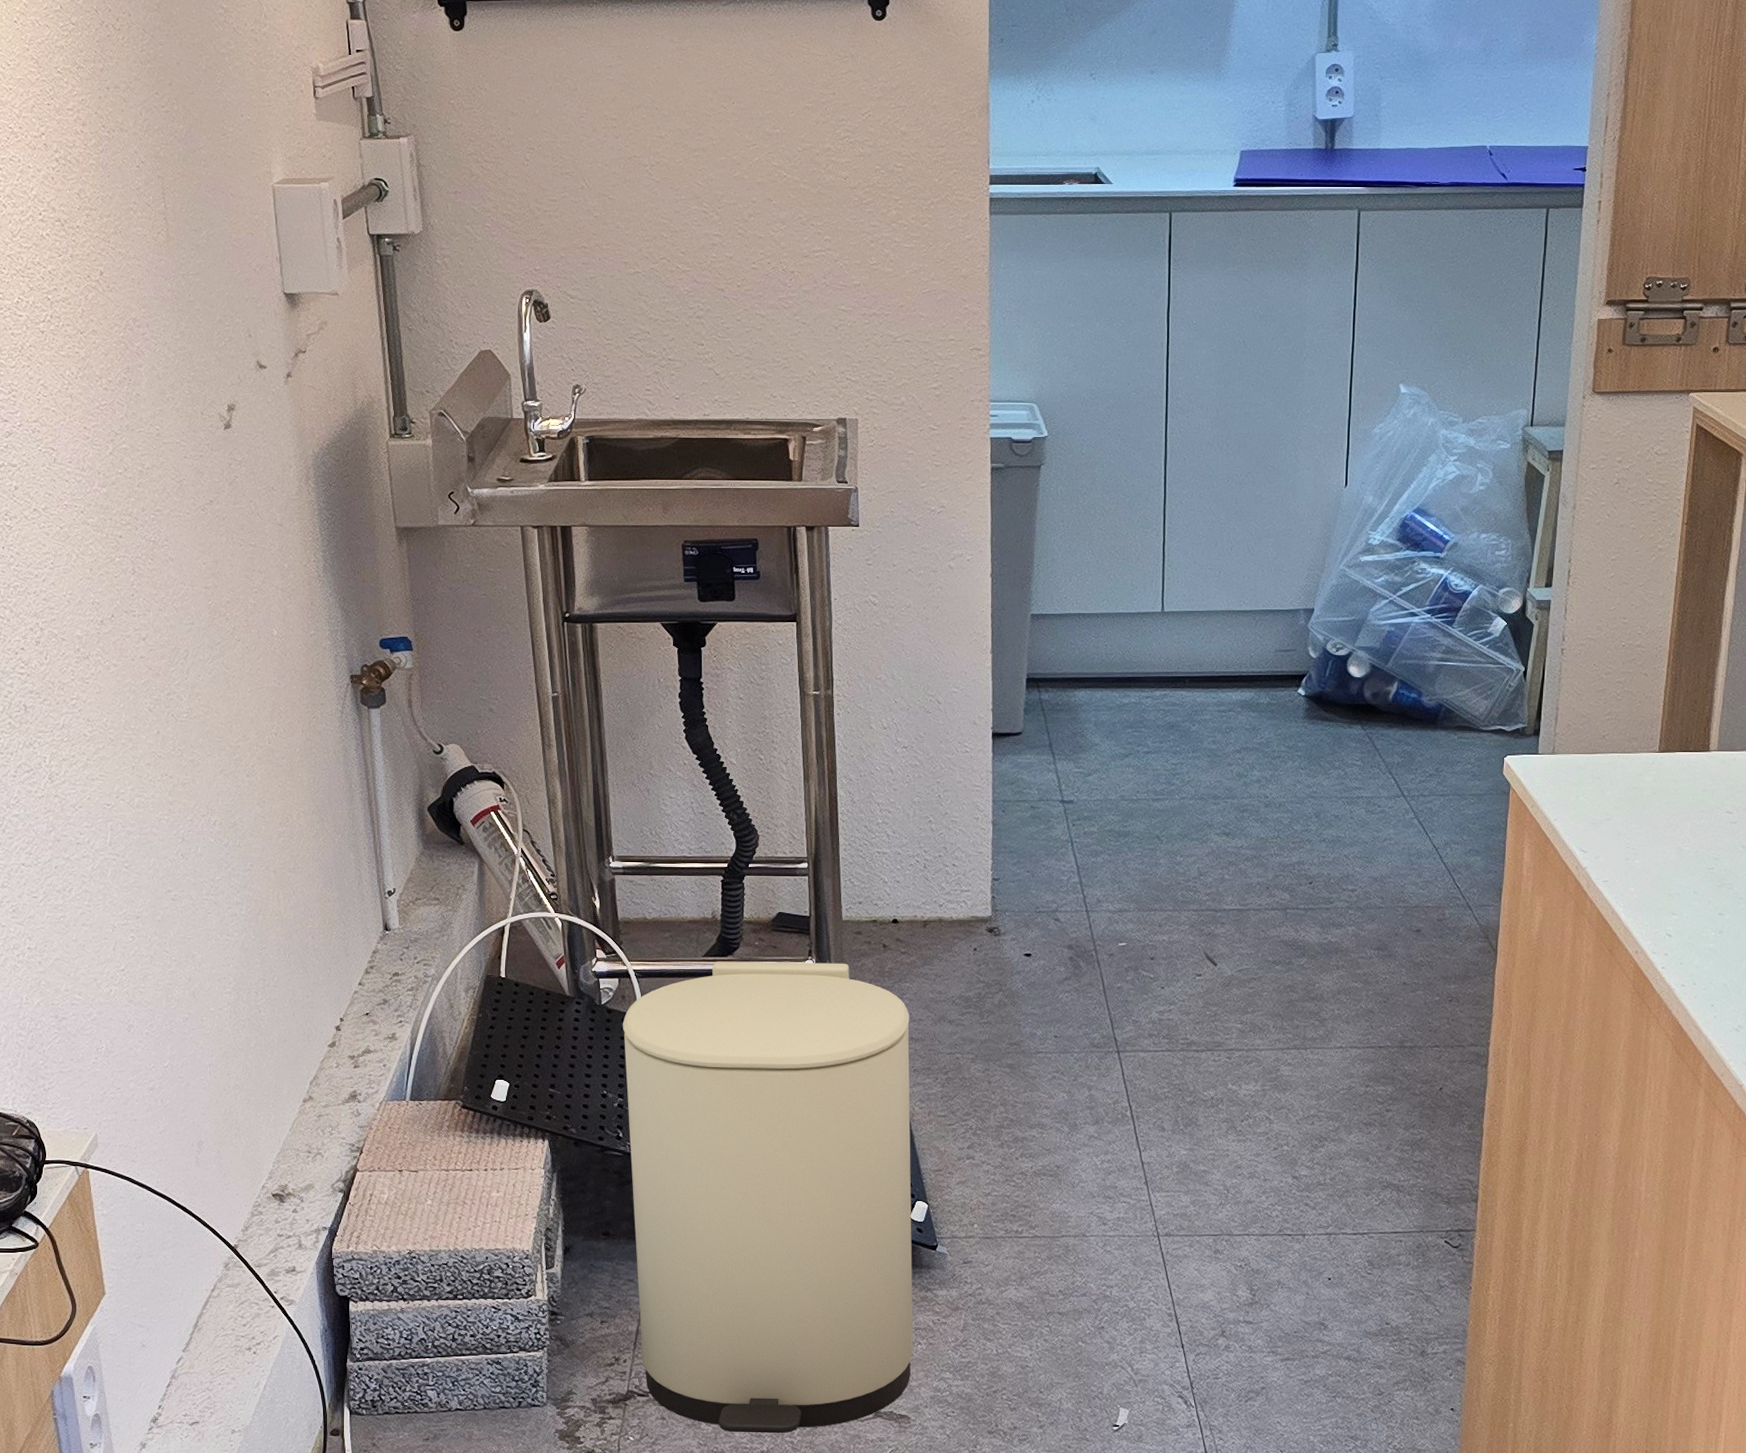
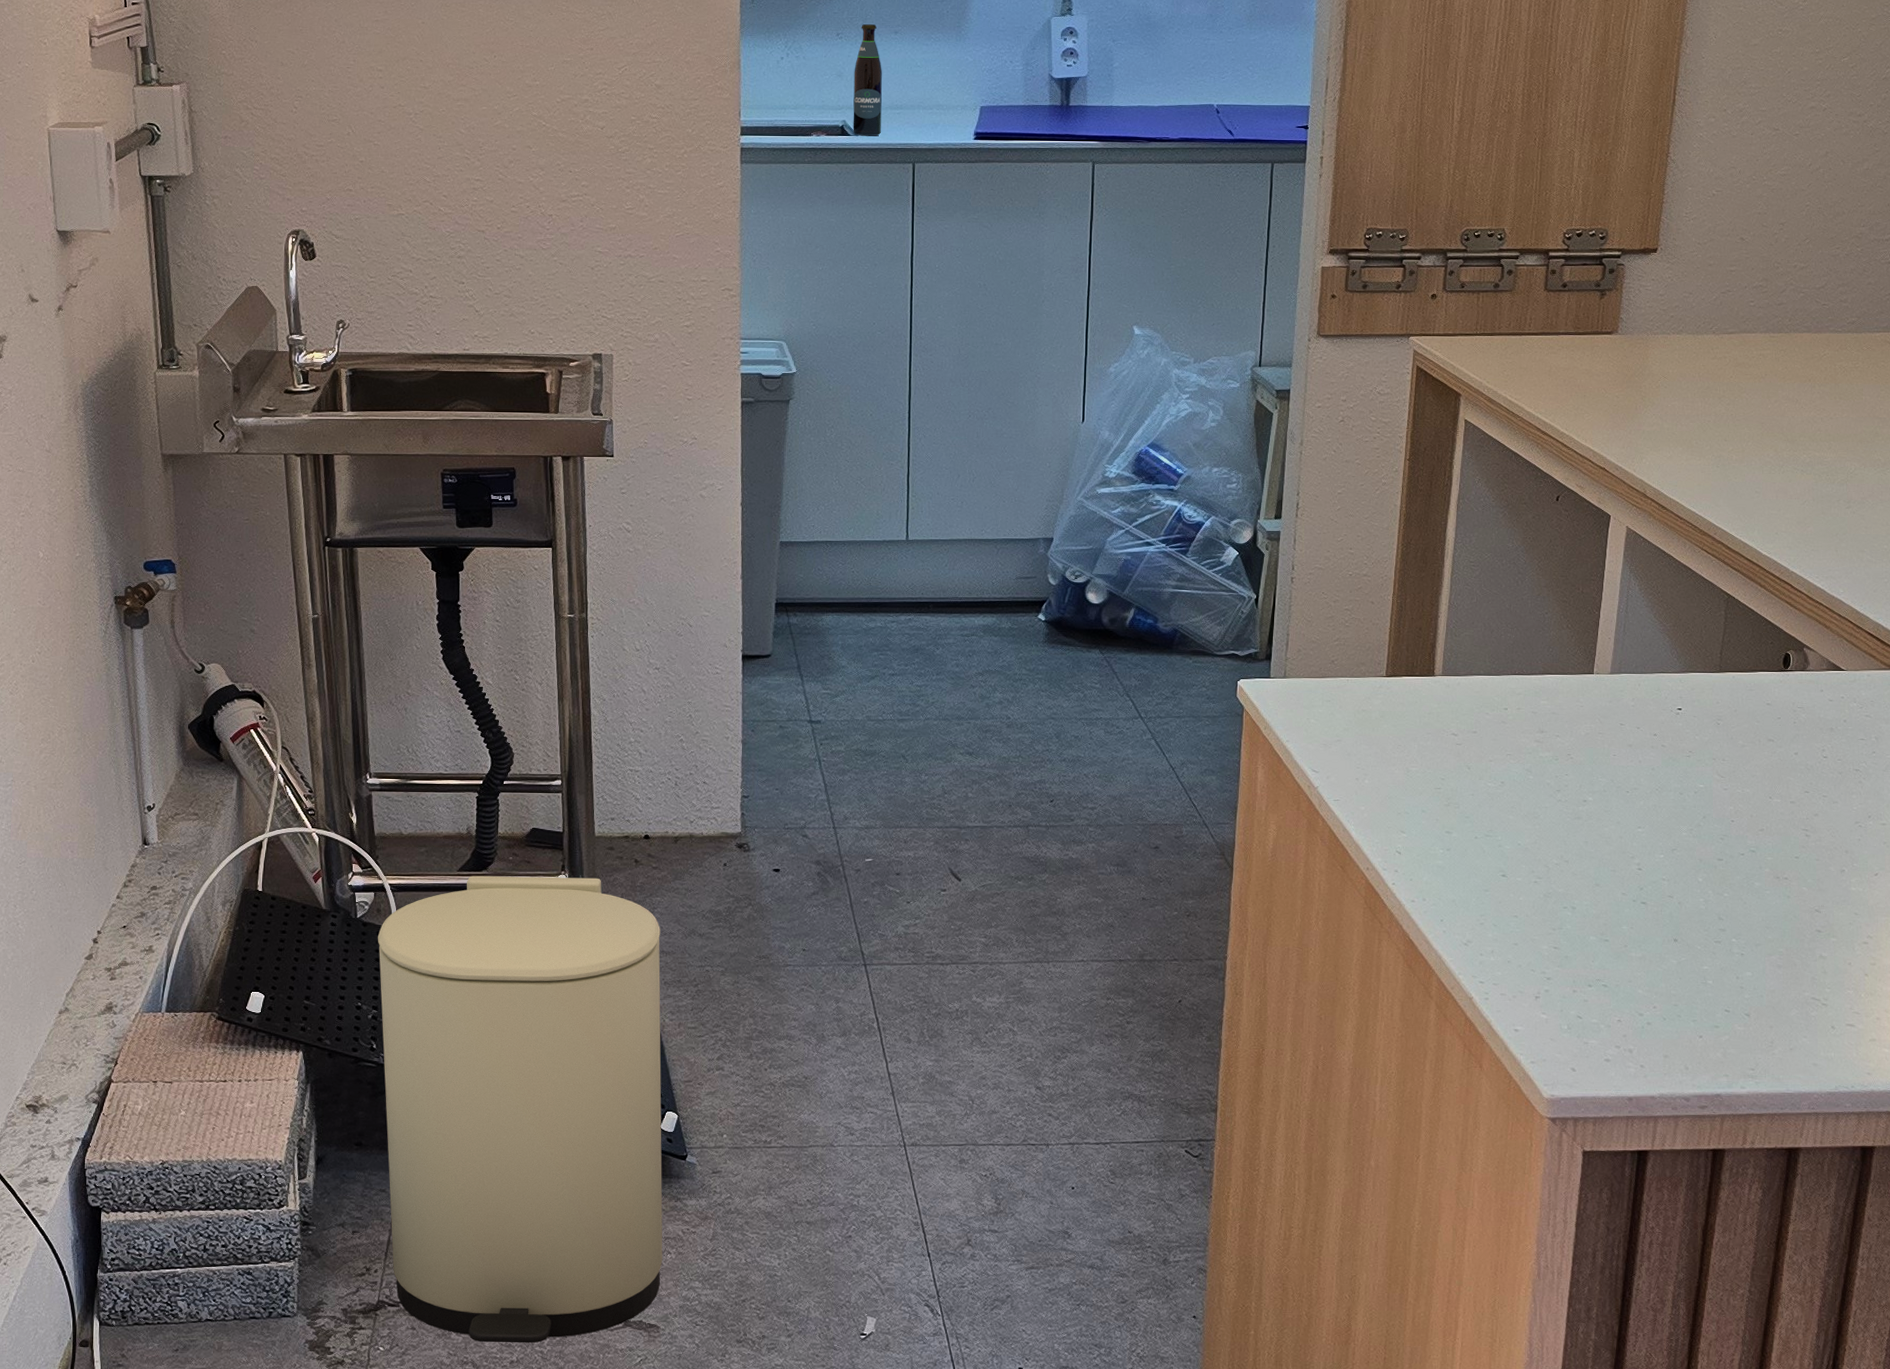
bottle: none [1107,63,1138,184] -> present [853,23,882,136]

